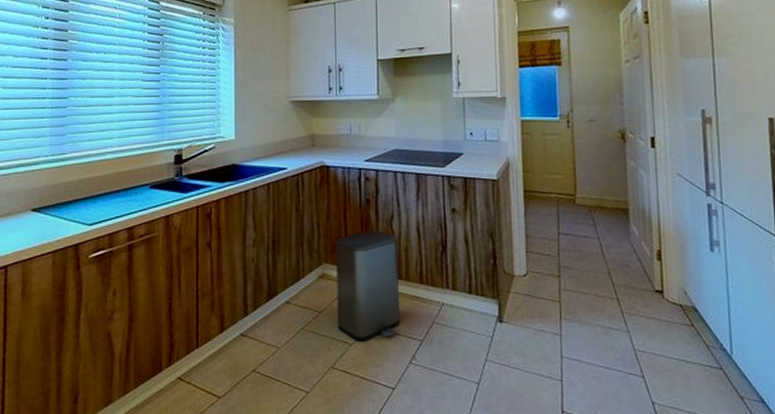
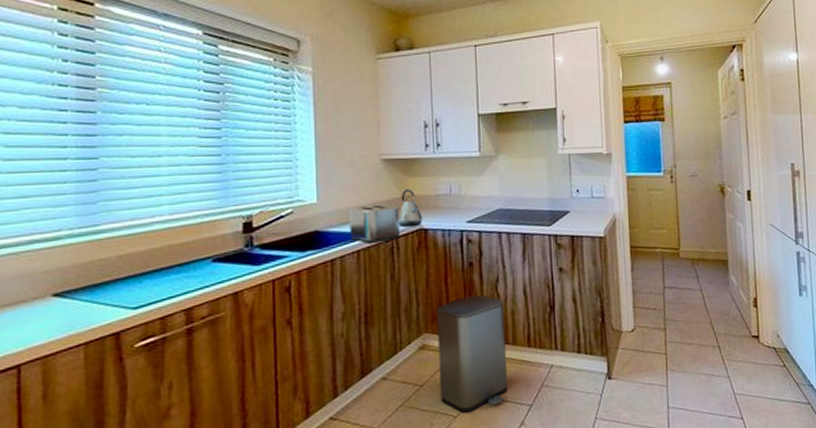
toaster: none [261,142,305,179] -> present [348,204,401,245]
kettle: none [303,128,325,164] -> present [397,188,423,228]

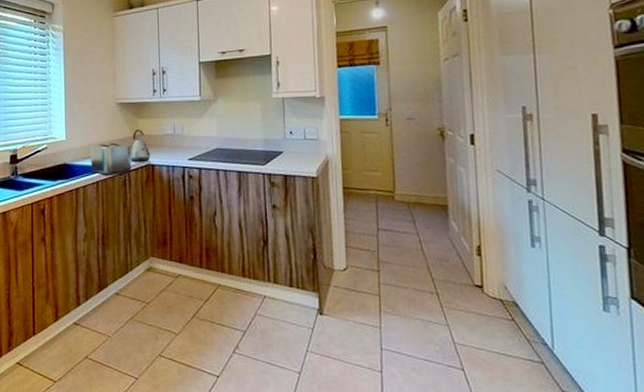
pedal bin: present [437,294,507,413] -> none [162,225,224,331]

